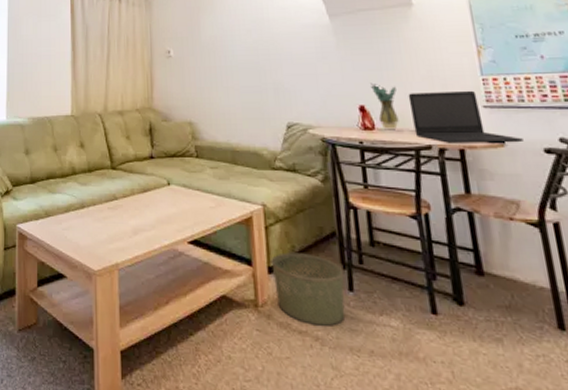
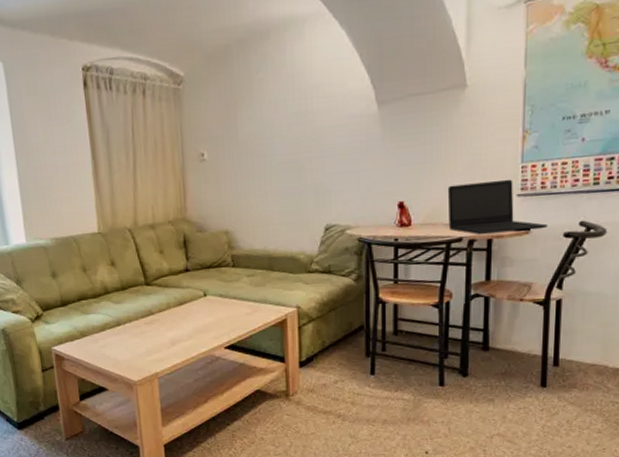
basket: present [271,252,345,326] -> none [302,347,368,406]
vase: present [371,82,399,129] -> none [413,177,437,224]

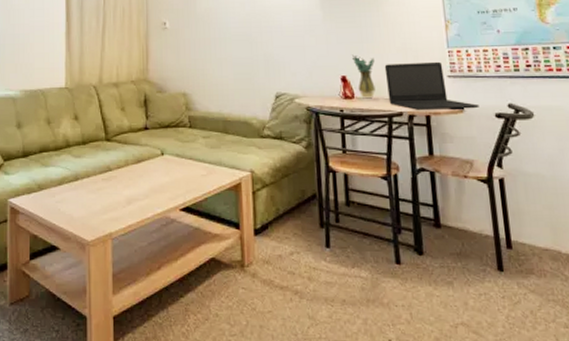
vase: none [413,177,437,224] -> present [352,54,376,98]

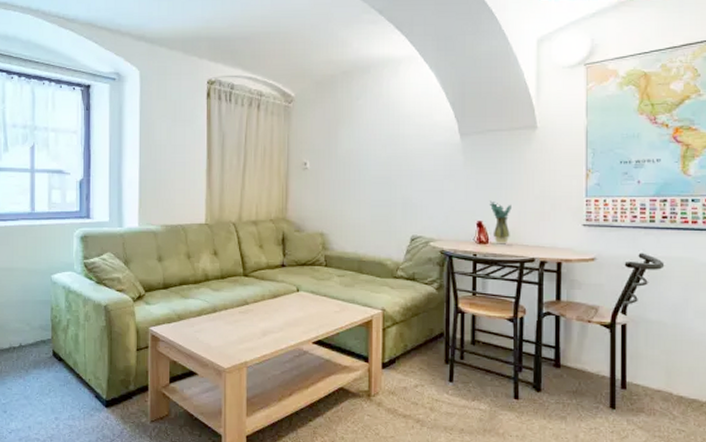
laptop: present [384,61,479,111] -> none [521,210,611,258]

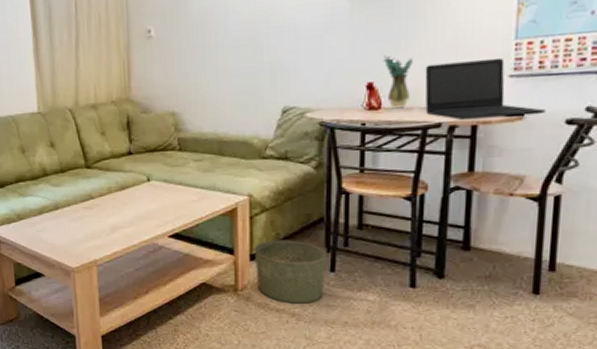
basket: none [385,350,447,411] -> present [254,240,327,304]
laptop: none [521,210,611,258] -> present [425,57,545,121]

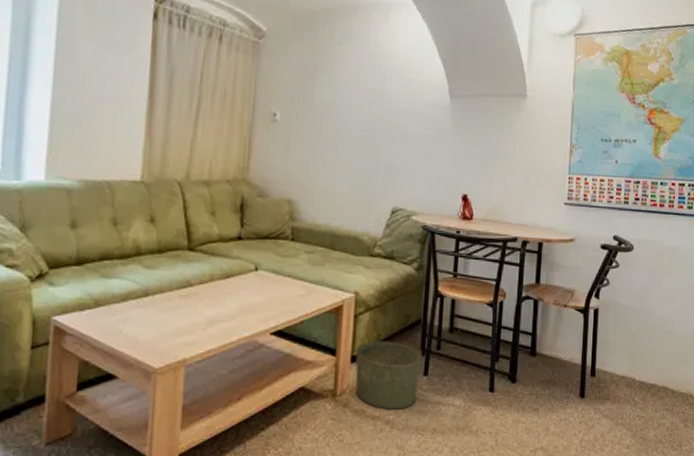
vase: present [384,55,413,108] -> none [476,172,498,220]
laptop: present [425,57,545,121] -> none [506,185,588,239]

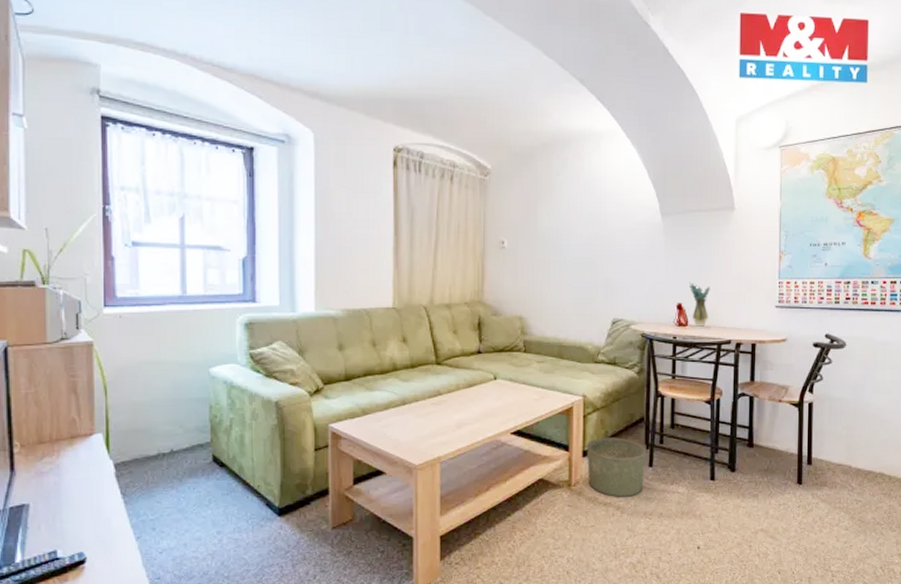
vase: none [476,172,498,220] -> present [690,282,710,325]

